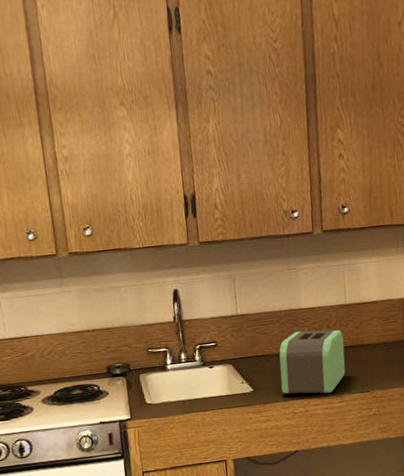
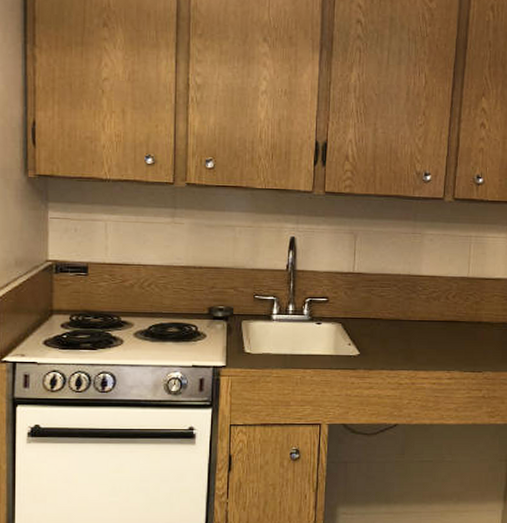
toaster: present [279,329,346,395] -> none [390,298,461,368]

